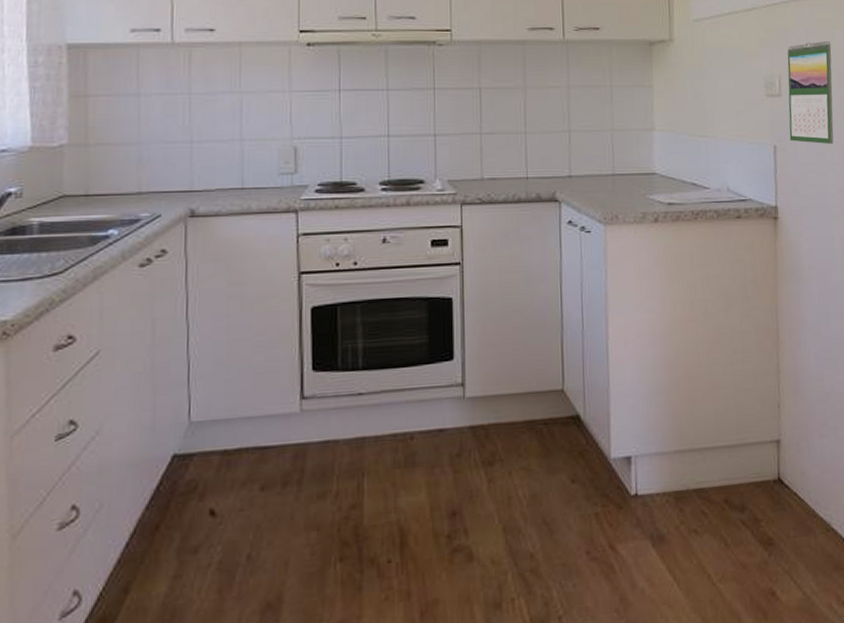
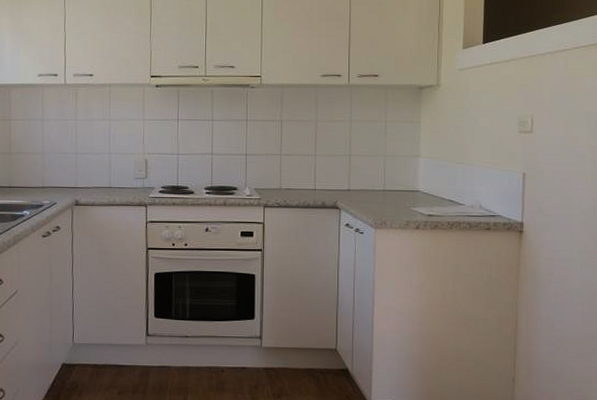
calendar: present [787,41,834,144] -> none [538,88,582,174]

